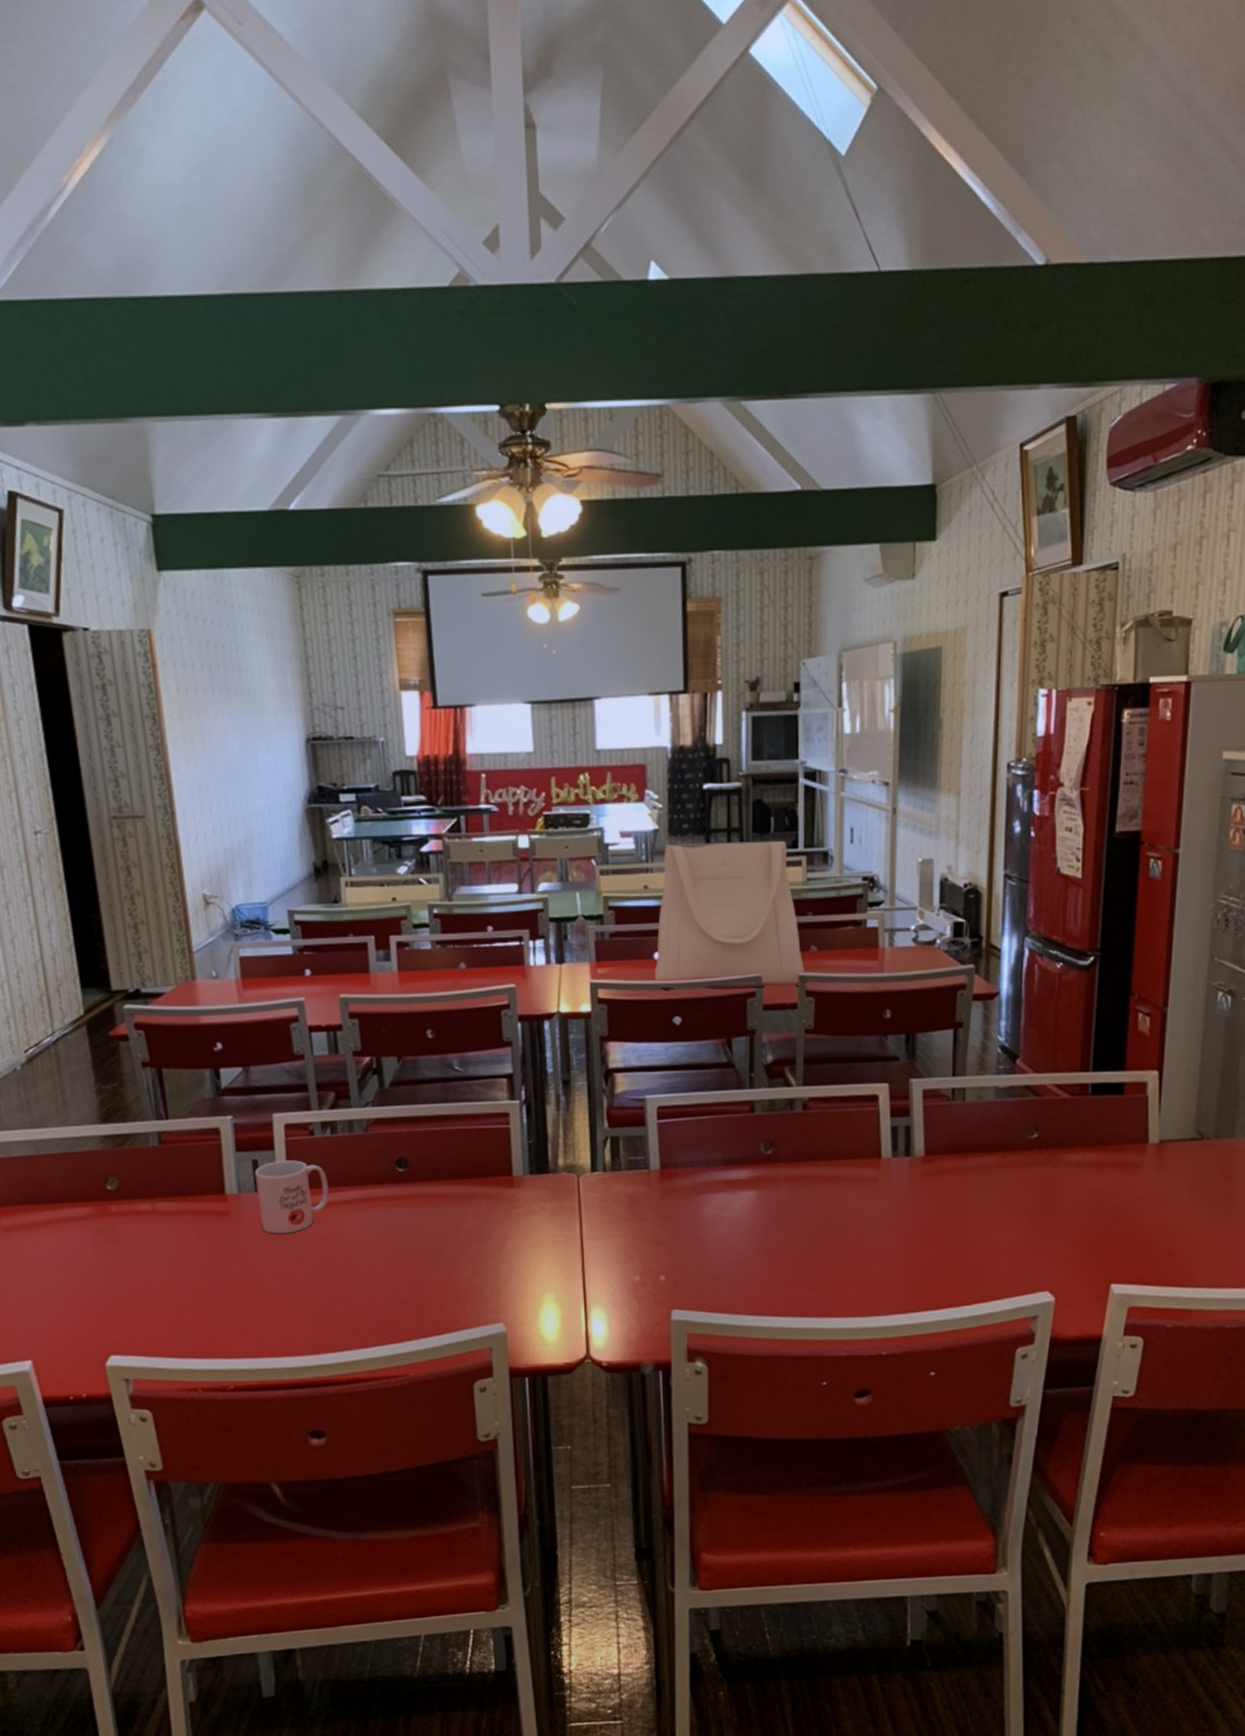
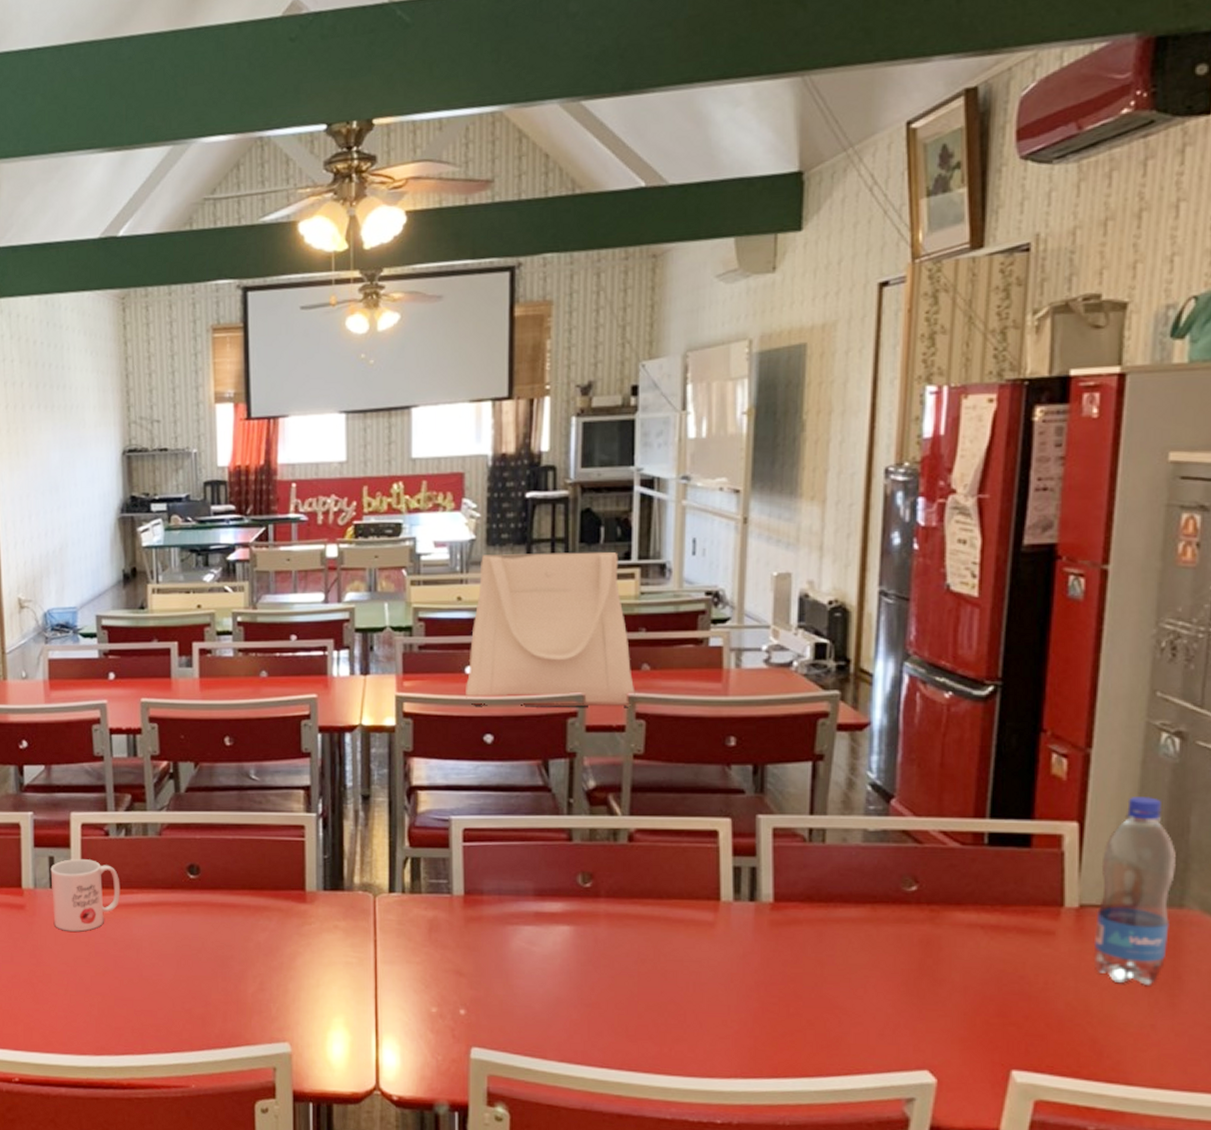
bottle: none [1170,1046,1228,1204] -> present [1093,797,1176,985]

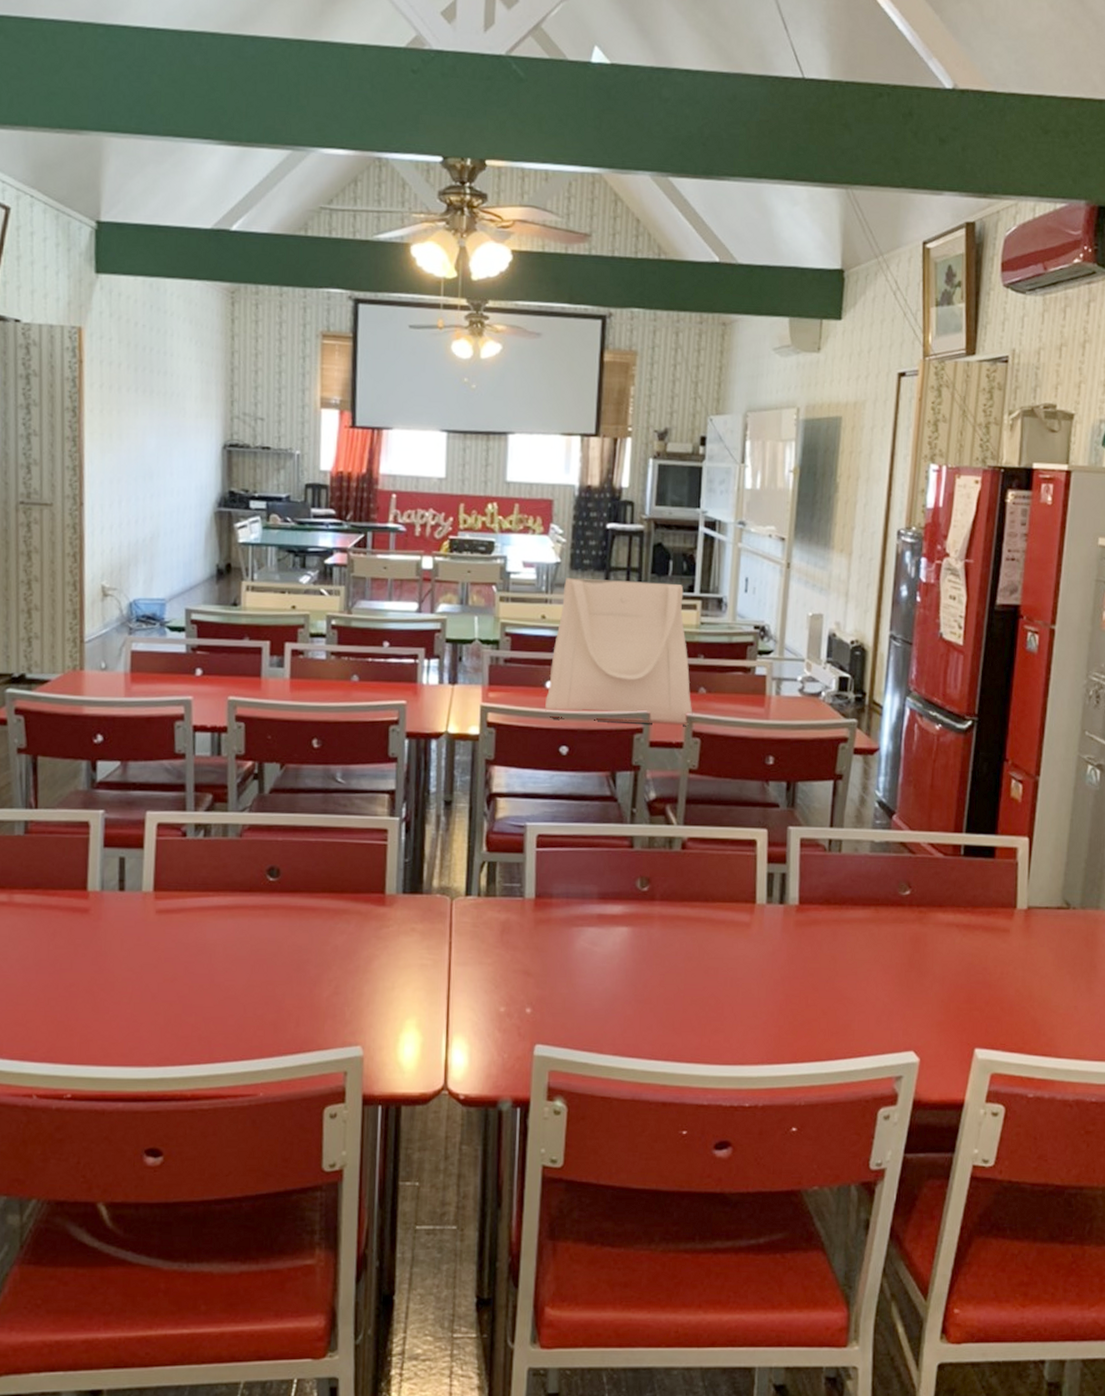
mug: present [50,859,121,933] -> none [120,860,196,938]
bottle: present [1093,797,1176,985] -> none [1036,817,1095,973]

